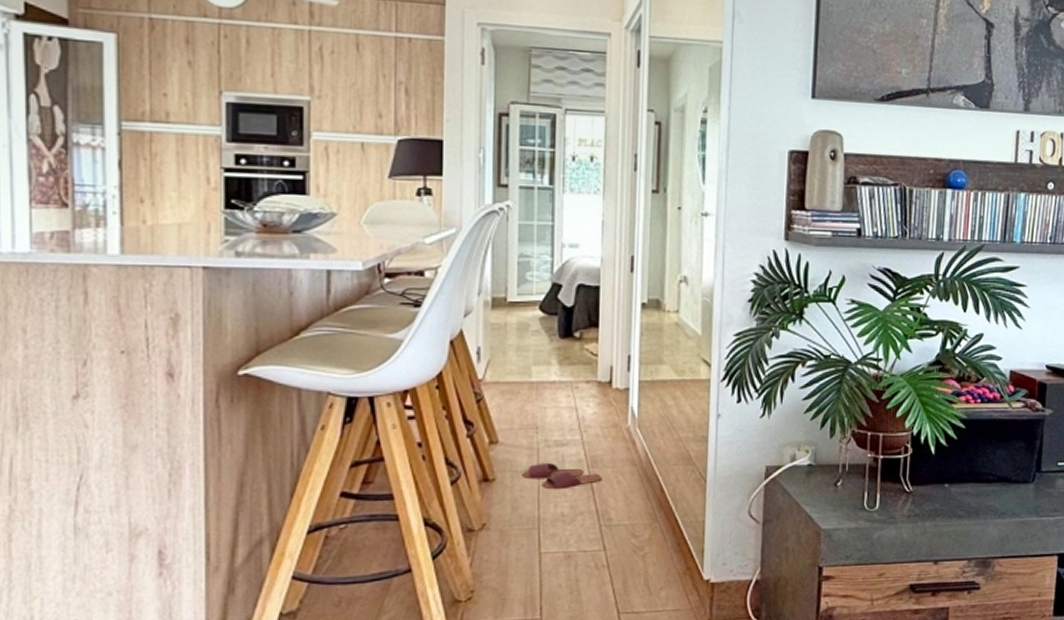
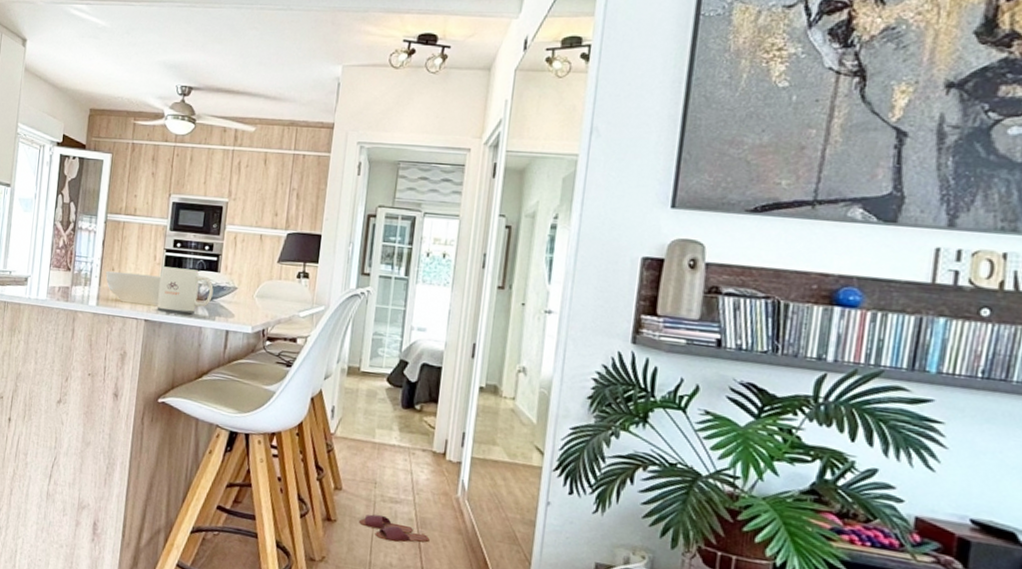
bowl: none [128,203,222,248] -> present [105,270,161,307]
mug: none [218,192,302,254] -> present [157,266,214,315]

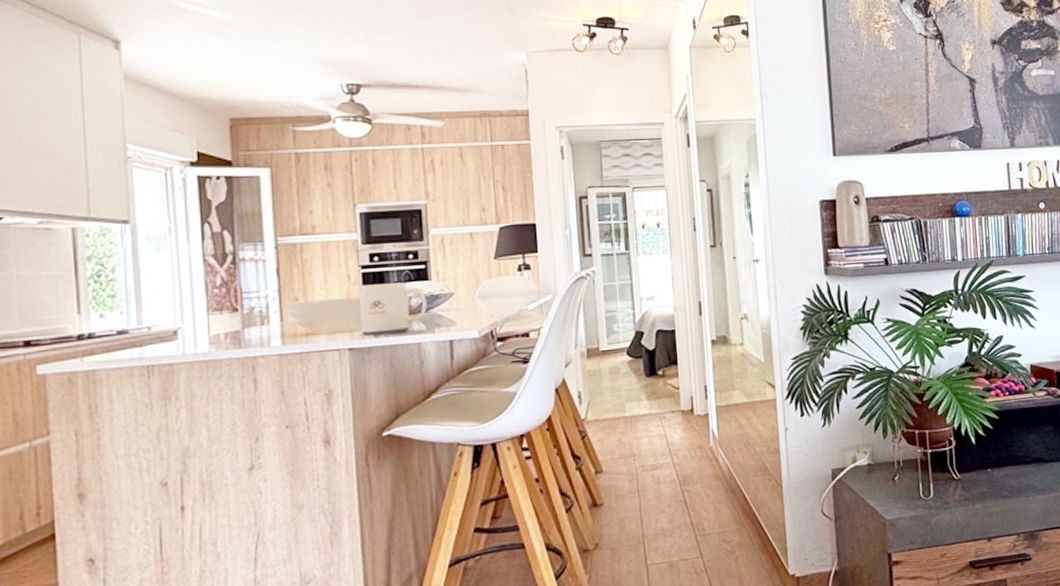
slippers: present [359,514,430,543] -> none [625,484,694,509]

